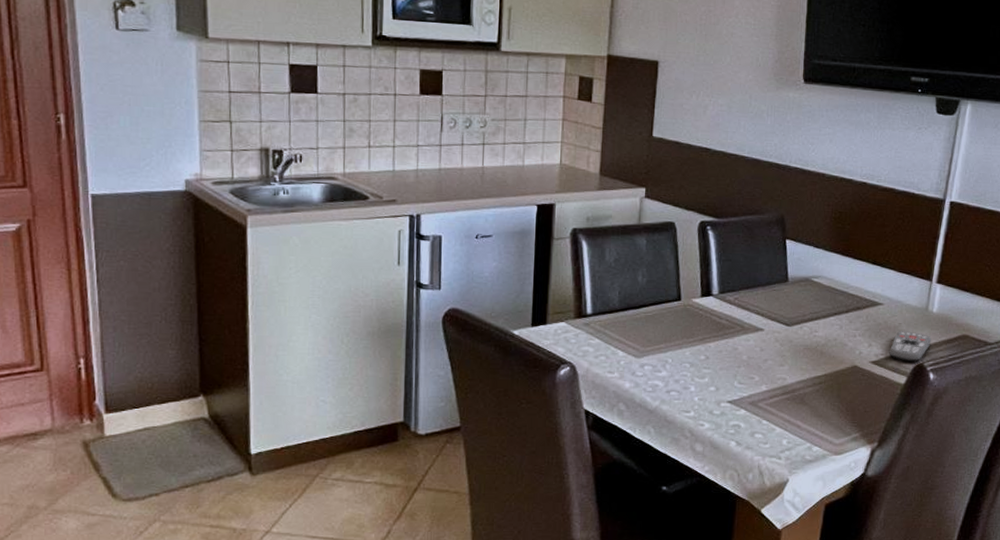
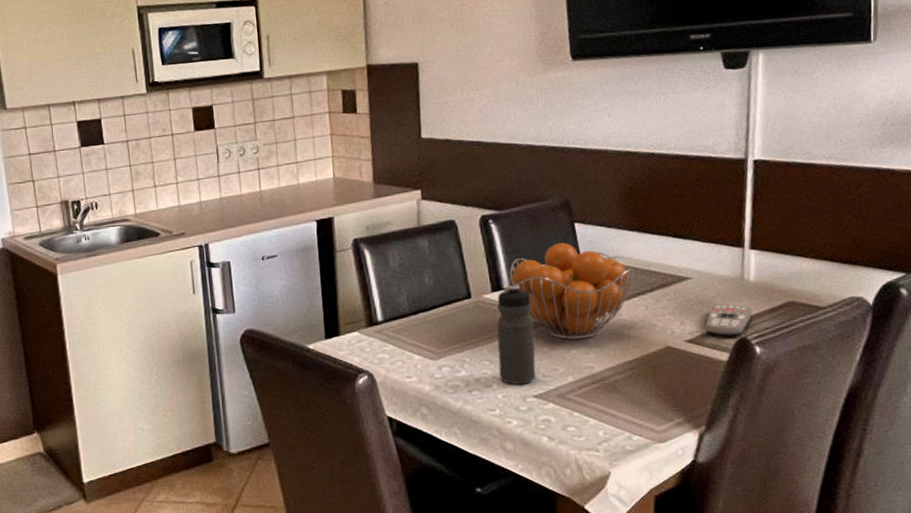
water bottle: none [698,292,737,389] -> present [496,285,536,384]
fruit basket: none [720,257,834,351] -> present [509,243,635,340]

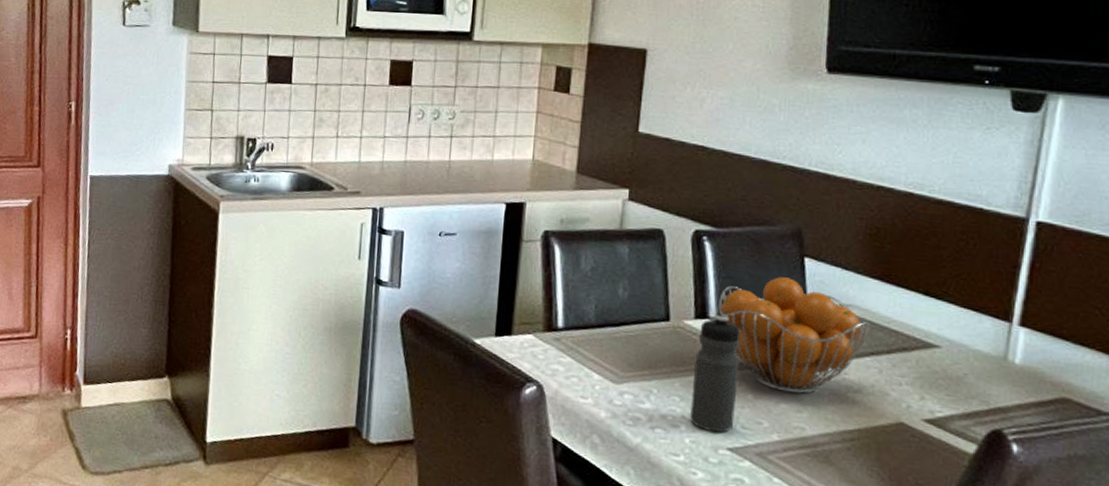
remote control: present [705,304,752,337] -> none [950,383,1013,427]

